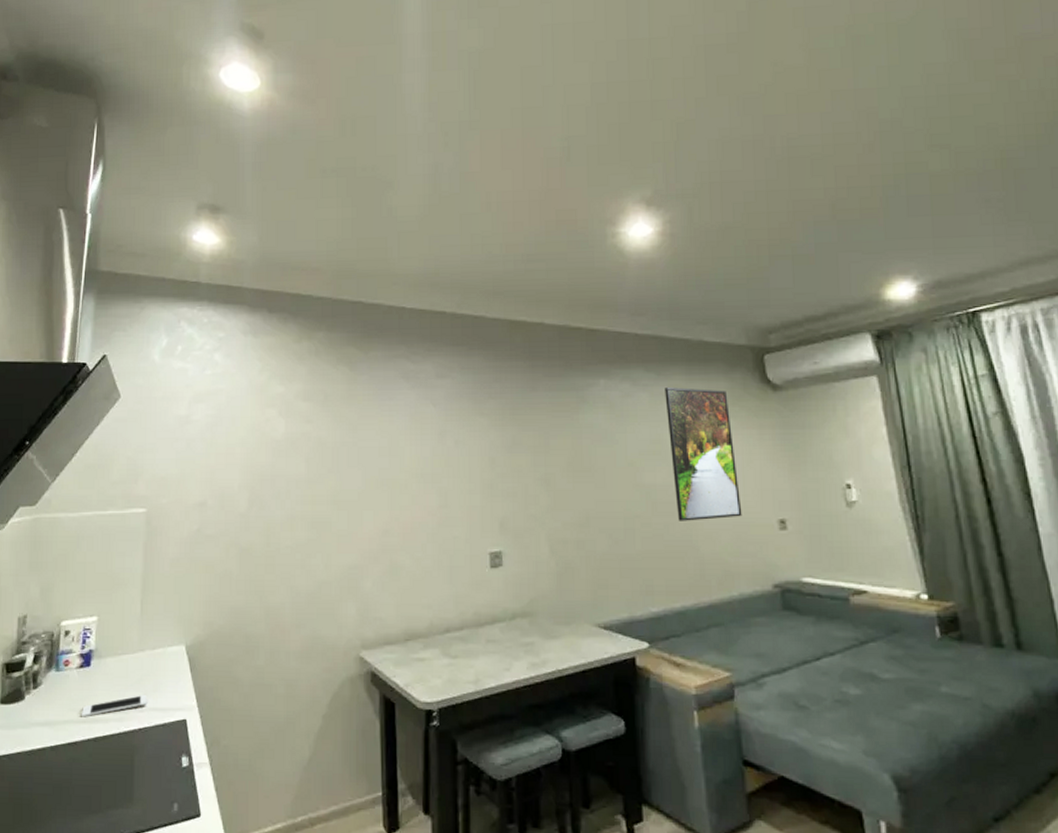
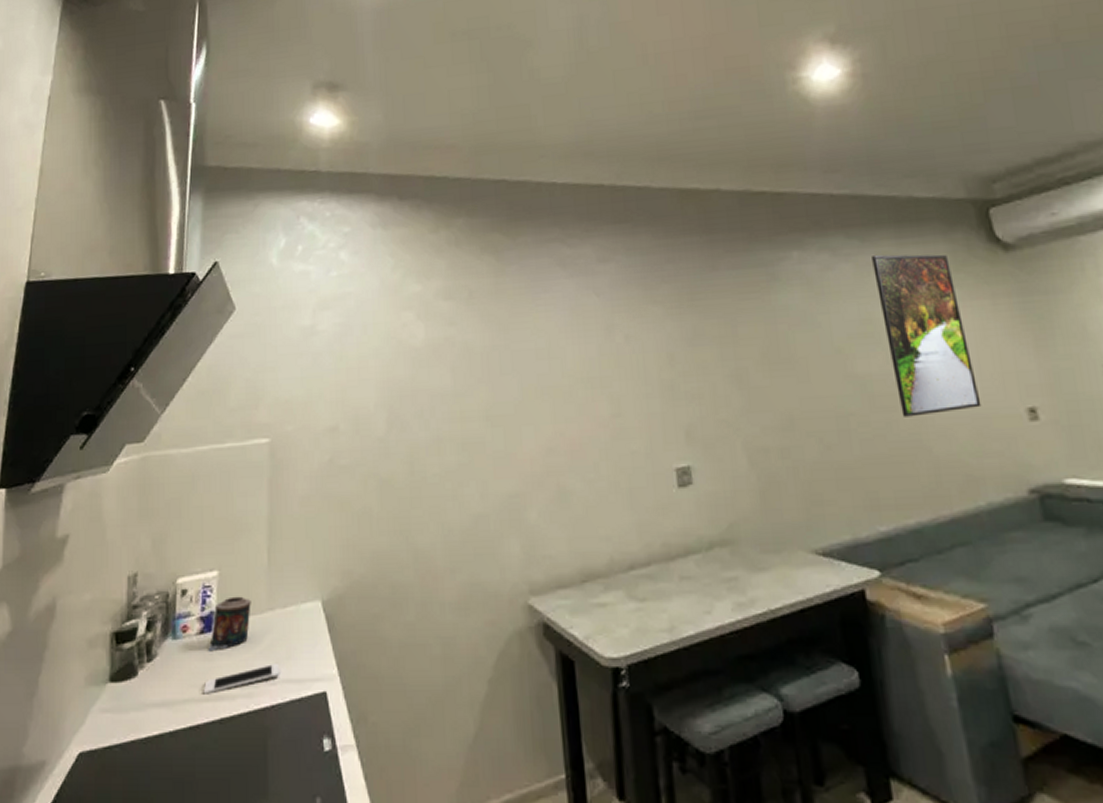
candle: none [86,638,125,683] -> present [208,596,251,652]

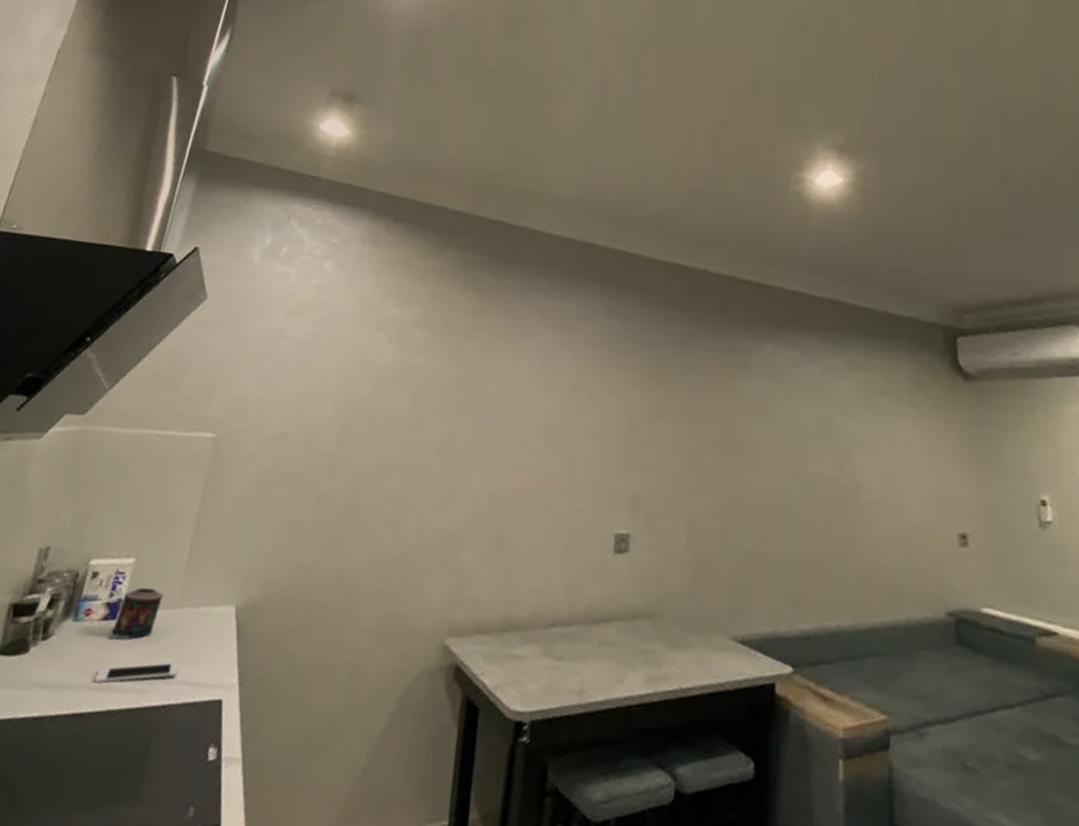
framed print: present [872,254,982,417] -> none [839,362,917,526]

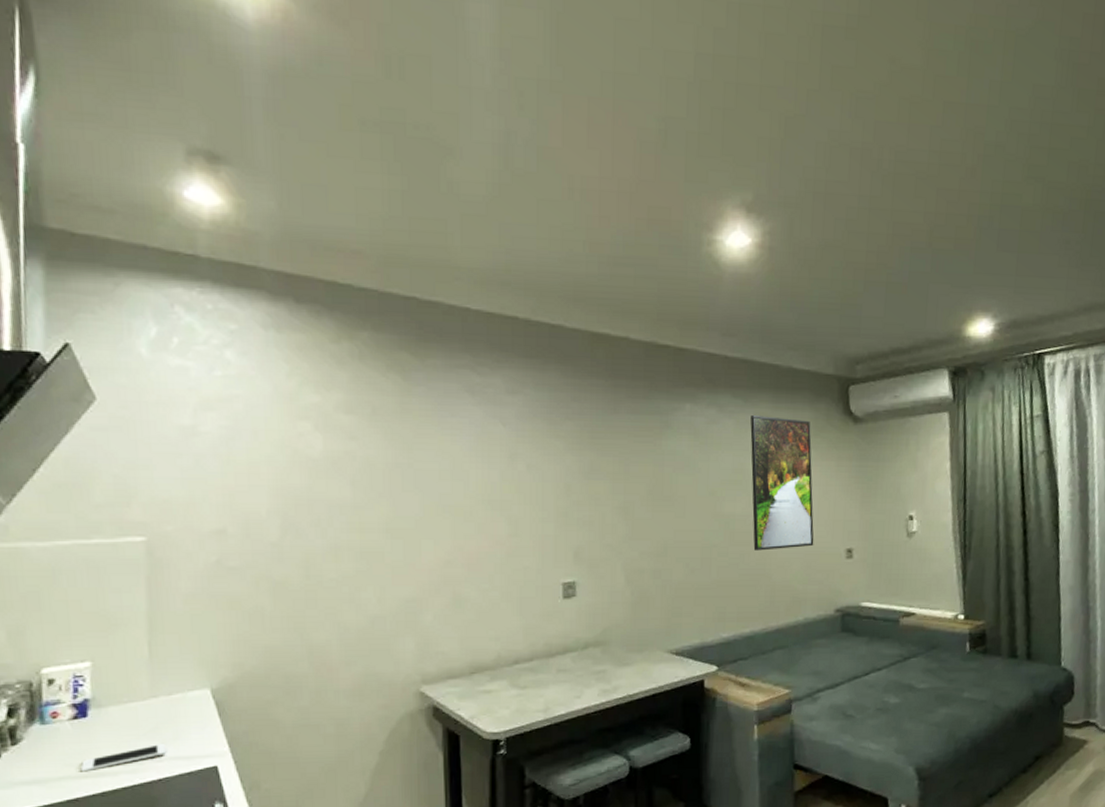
candle: present [108,587,163,640] -> none [84,685,132,735]
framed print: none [839,362,917,526] -> present [750,415,814,551]

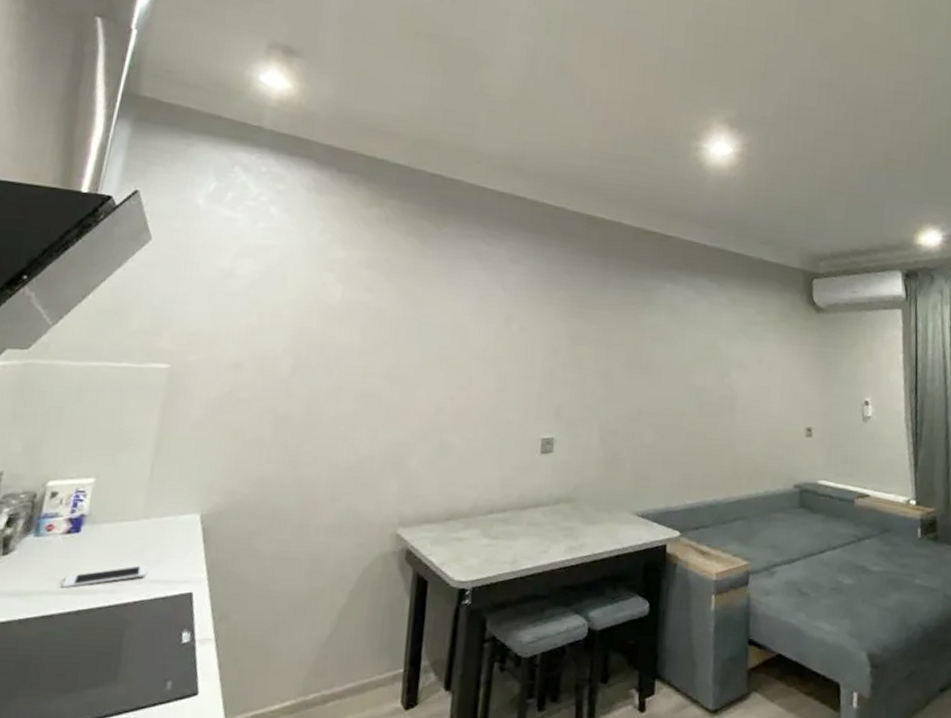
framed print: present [750,415,814,551] -> none [720,298,778,423]

